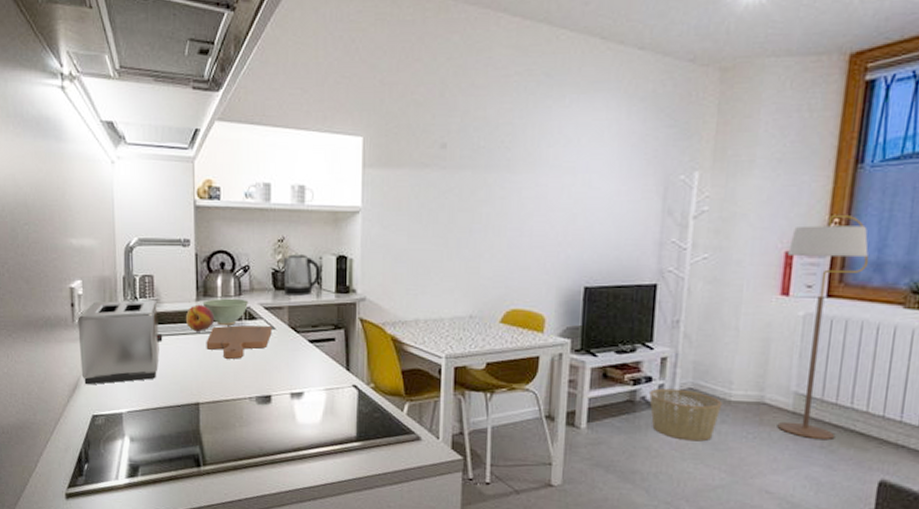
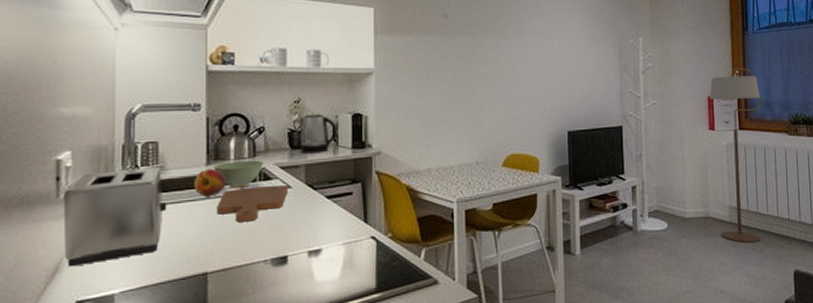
basket: present [649,388,723,442] -> none [626,211,681,256]

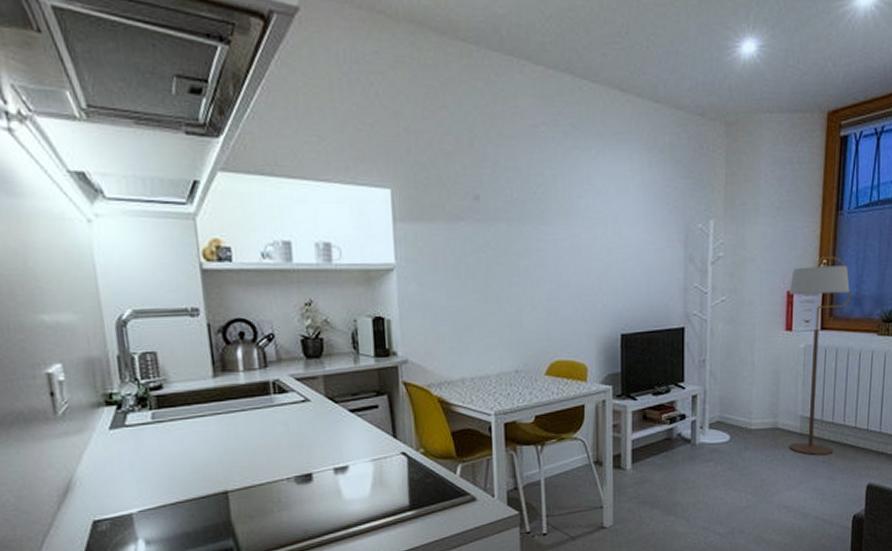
toaster: present [63,166,167,267] -> none [61,379,176,487]
fruit: present [193,168,227,196] -> none [201,381,239,412]
bowl: present [213,160,264,189] -> none [221,371,278,403]
cutting board: present [216,185,288,222] -> none [229,399,307,439]
kettle: present [299,113,337,154] -> none [312,317,357,363]

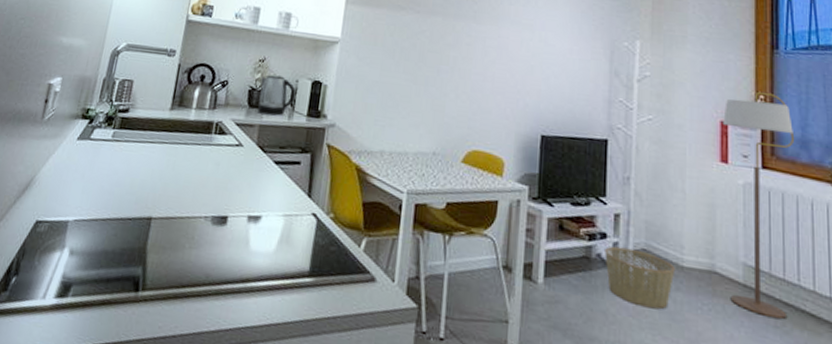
kettle: none [312,317,357,363] -> present [258,74,296,116]
basket: none [684,423,745,470] -> present [605,246,676,310]

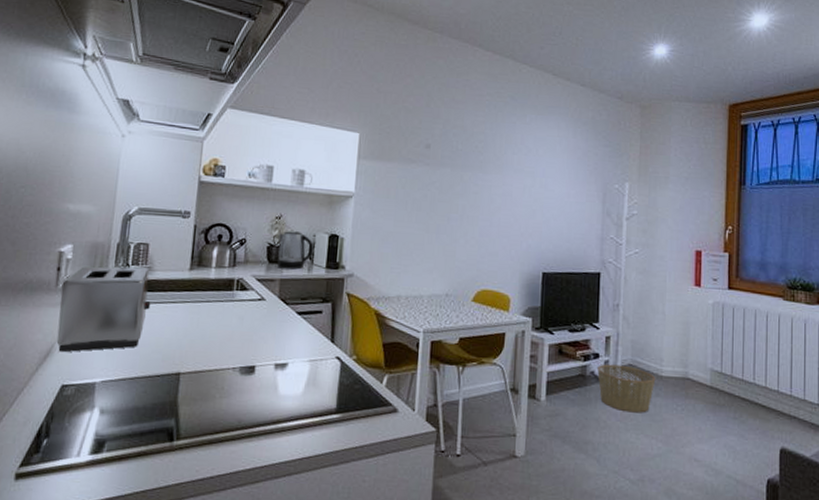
toaster: none [36,100,132,188] -> present [56,266,151,353]
floor lamp: present [723,92,795,320] -> none [698,224,756,412]

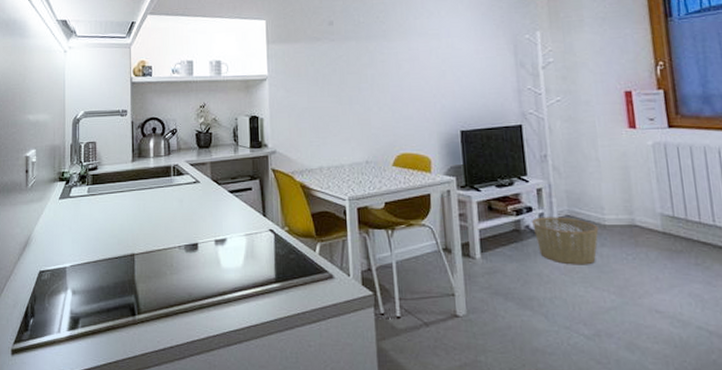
toaster: present [56,266,151,353] -> none [30,162,103,243]
kettle: present [277,230,314,270] -> none [205,116,237,152]

